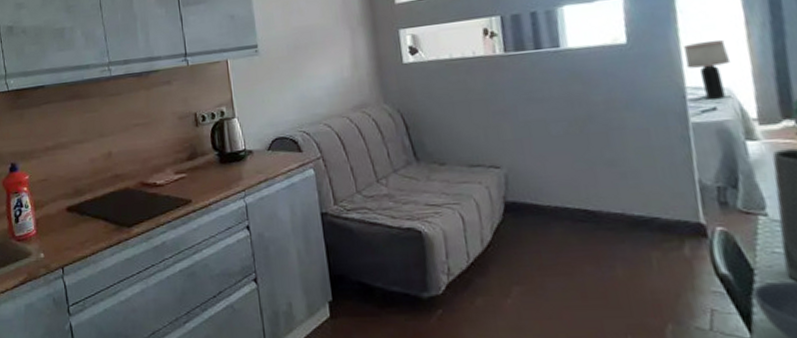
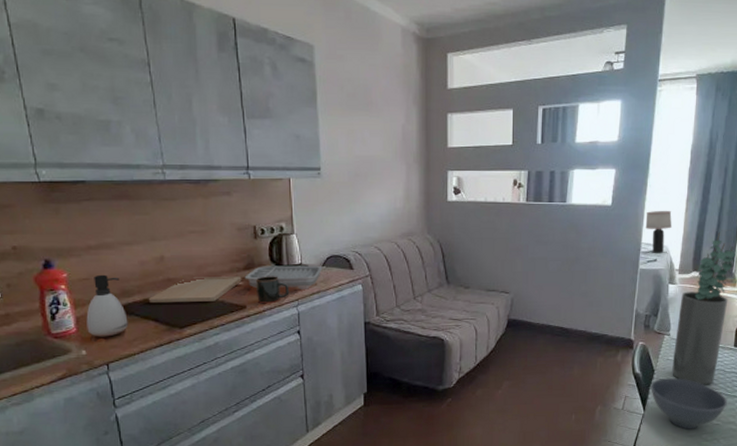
soap dispenser: none [44,174,81,239] -> present [86,274,128,337]
cutting board: none [98,168,186,202] -> present [148,276,242,304]
dish rack: none [188,150,269,179] -> present [244,265,323,290]
mug: none [199,165,235,197] -> present [255,276,290,304]

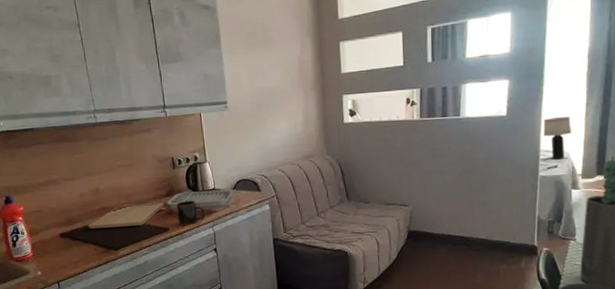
soap dispenser: present [86,274,128,337] -> none [40,206,73,260]

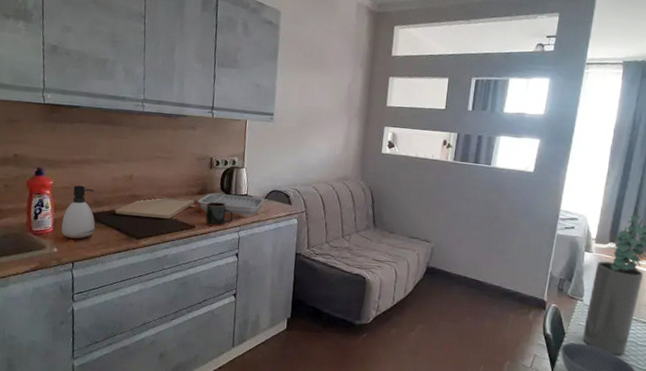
soap dispenser: none [40,206,73,260] -> present [61,185,96,239]
table lamp: present [543,116,572,160] -> none [565,181,592,222]

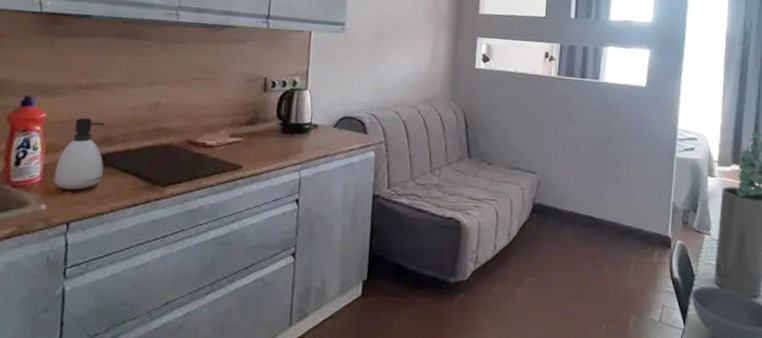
cutting board: present [114,196,195,220] -> none [131,128,243,159]
dish rack: present [197,193,265,218] -> none [245,122,334,152]
mug: present [205,202,234,227] -> none [255,133,294,166]

